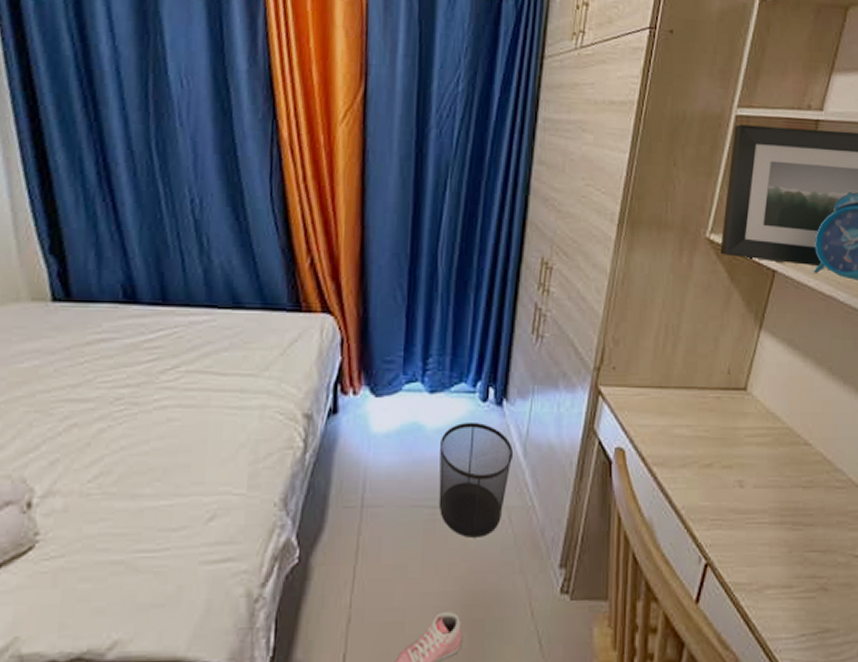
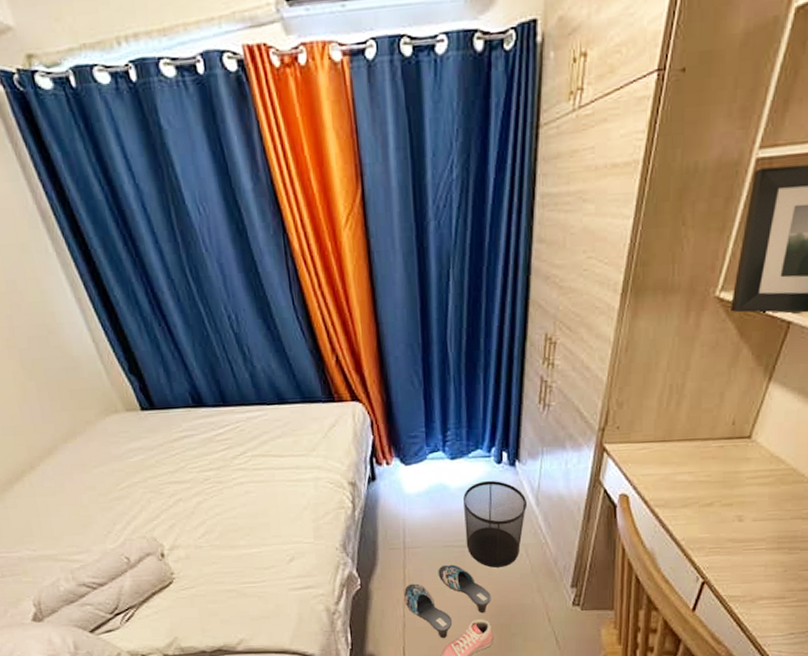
slippers: none [354,532,464,640] -> present [404,564,491,638]

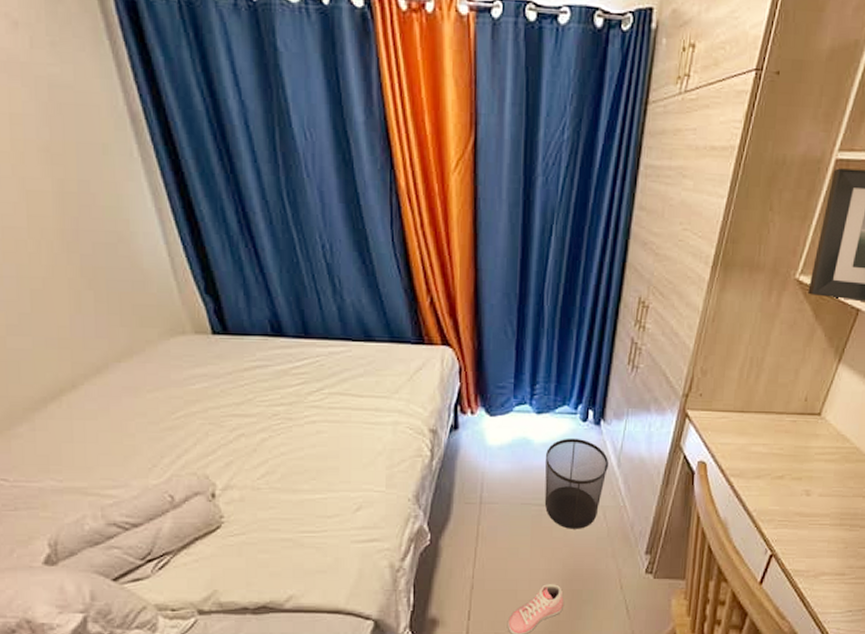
slippers: present [404,564,491,638] -> none [476,523,565,602]

